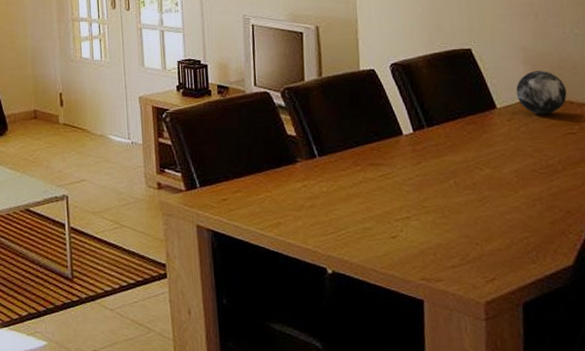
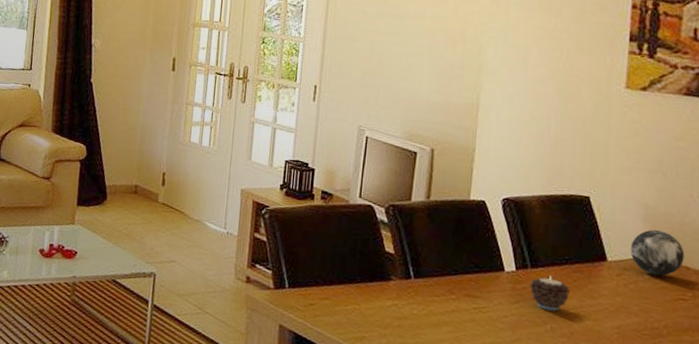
candle: none [428,131,468,166] -> present [529,275,571,311]

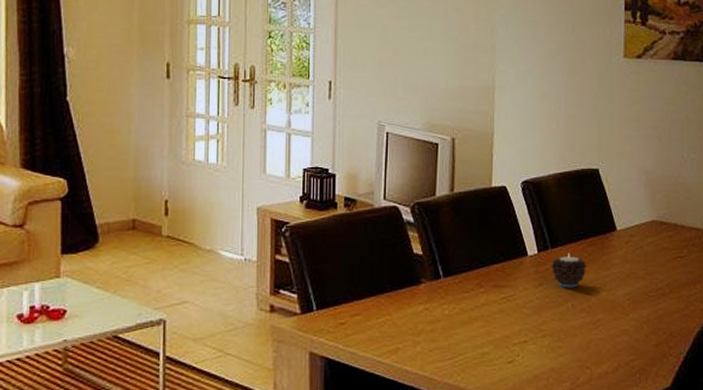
decorative orb: present [630,230,685,277] -> none [635,194,680,238]

